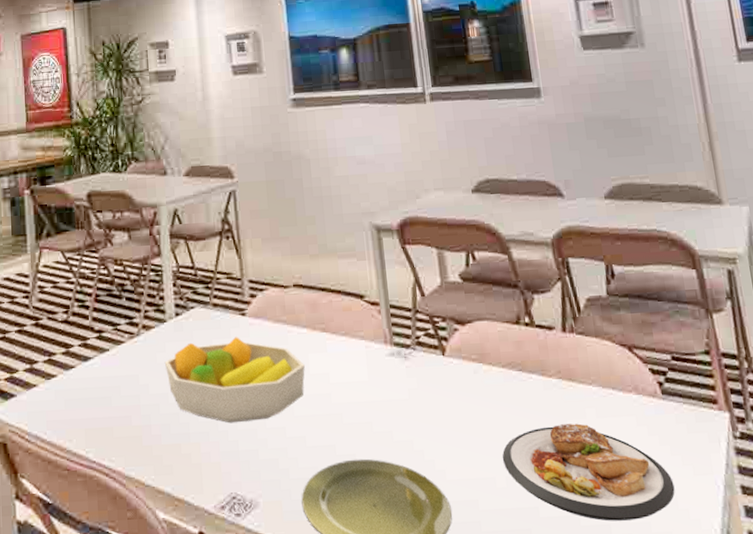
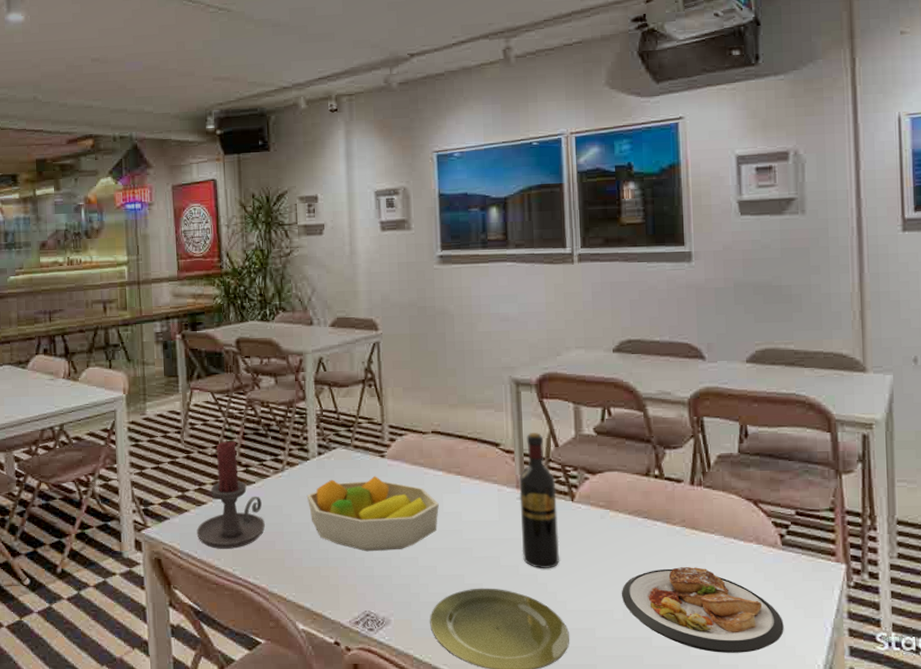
candle holder: none [46,304,120,428] -> present [196,441,265,549]
wine bottle: none [386,282,435,433] -> present [519,433,560,568]

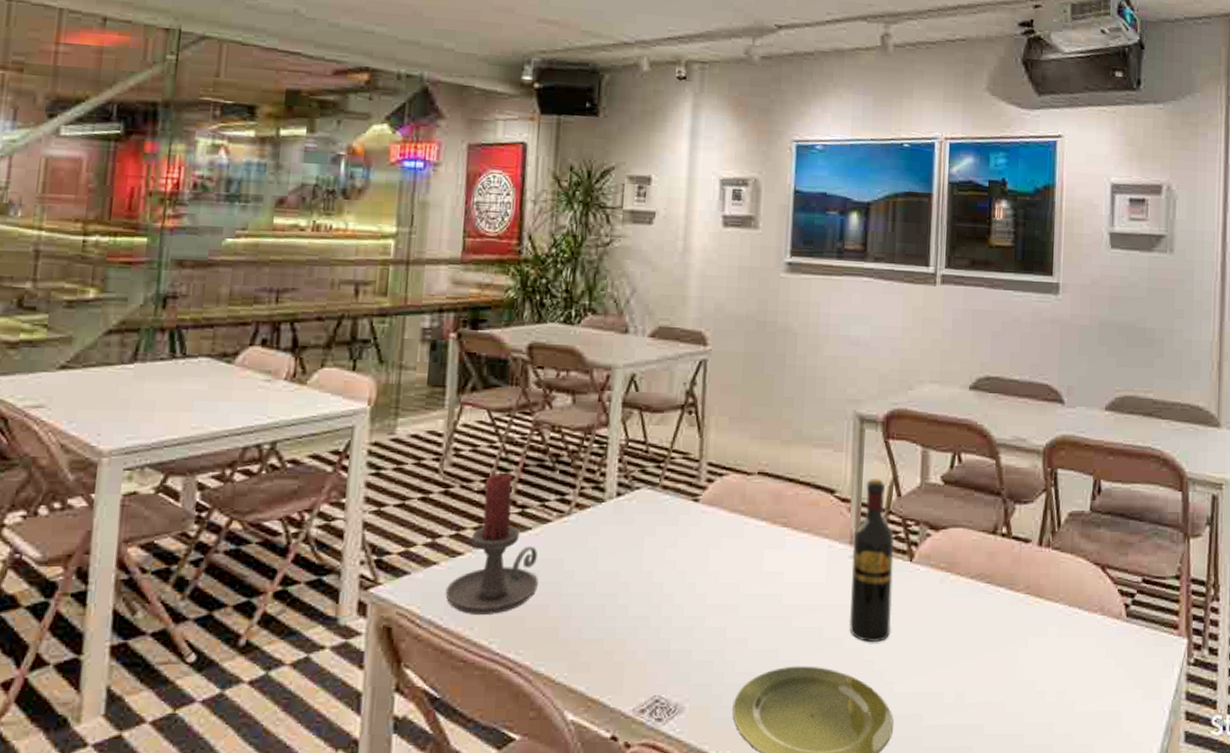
fruit bowl: present [306,476,439,552] -> none [596,525,758,620]
plate: present [622,567,784,653] -> none [956,641,1122,742]

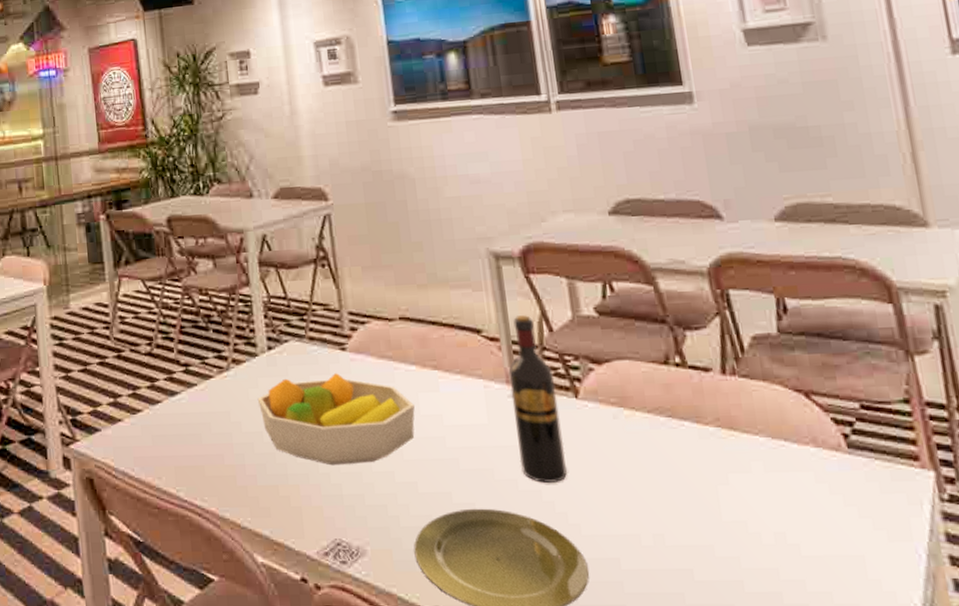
candle holder: present [445,474,538,614] -> none [132,336,211,465]
fruit bowl: none [596,525,758,620] -> present [257,373,415,466]

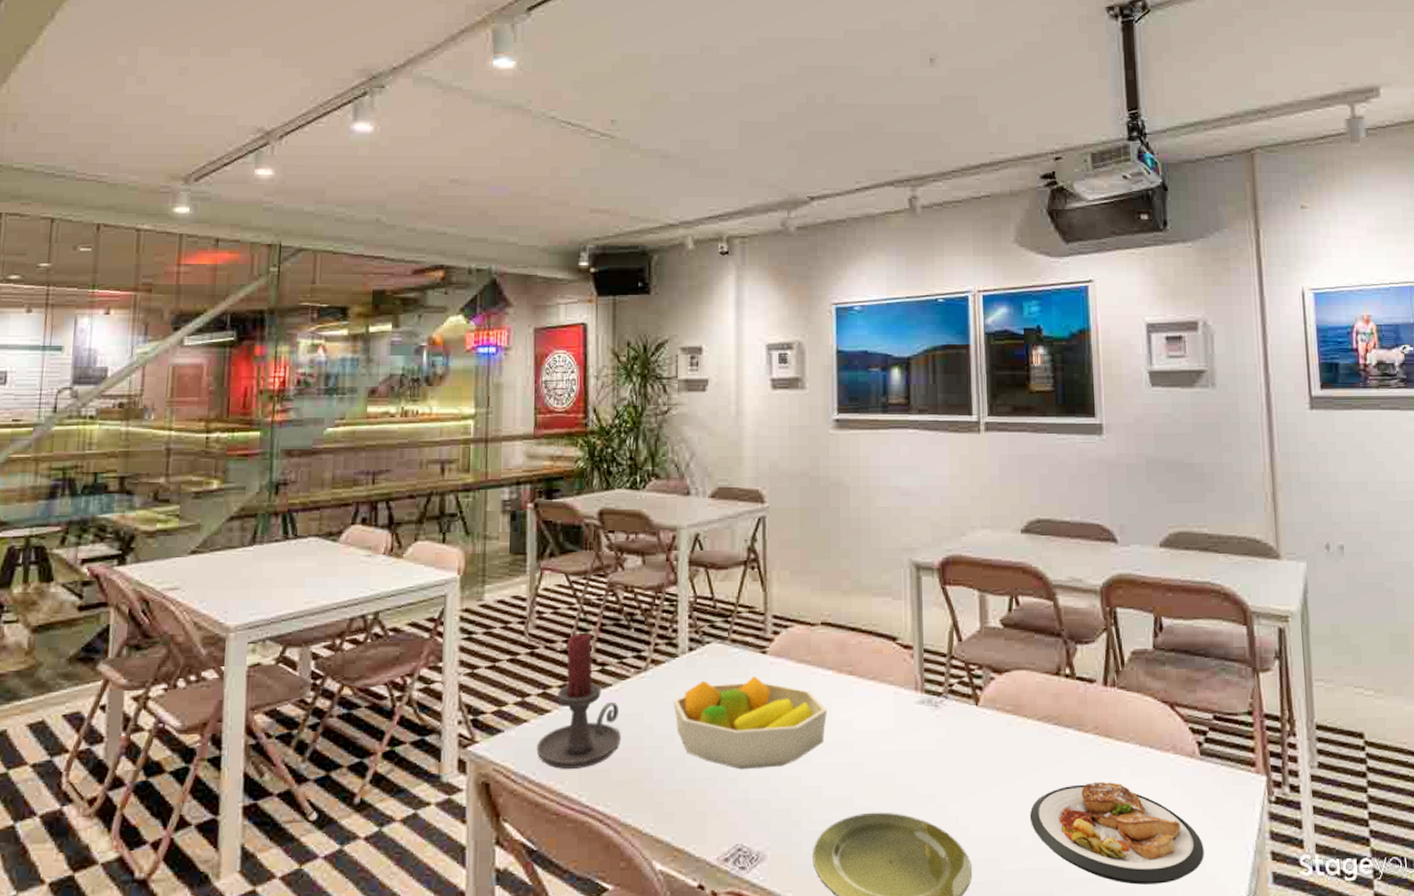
candle holder: none [132,336,211,465] -> present [536,634,621,769]
wine bottle: present [508,315,567,483] -> none [918,625,962,787]
plate: none [648,478,864,589] -> present [1030,782,1204,885]

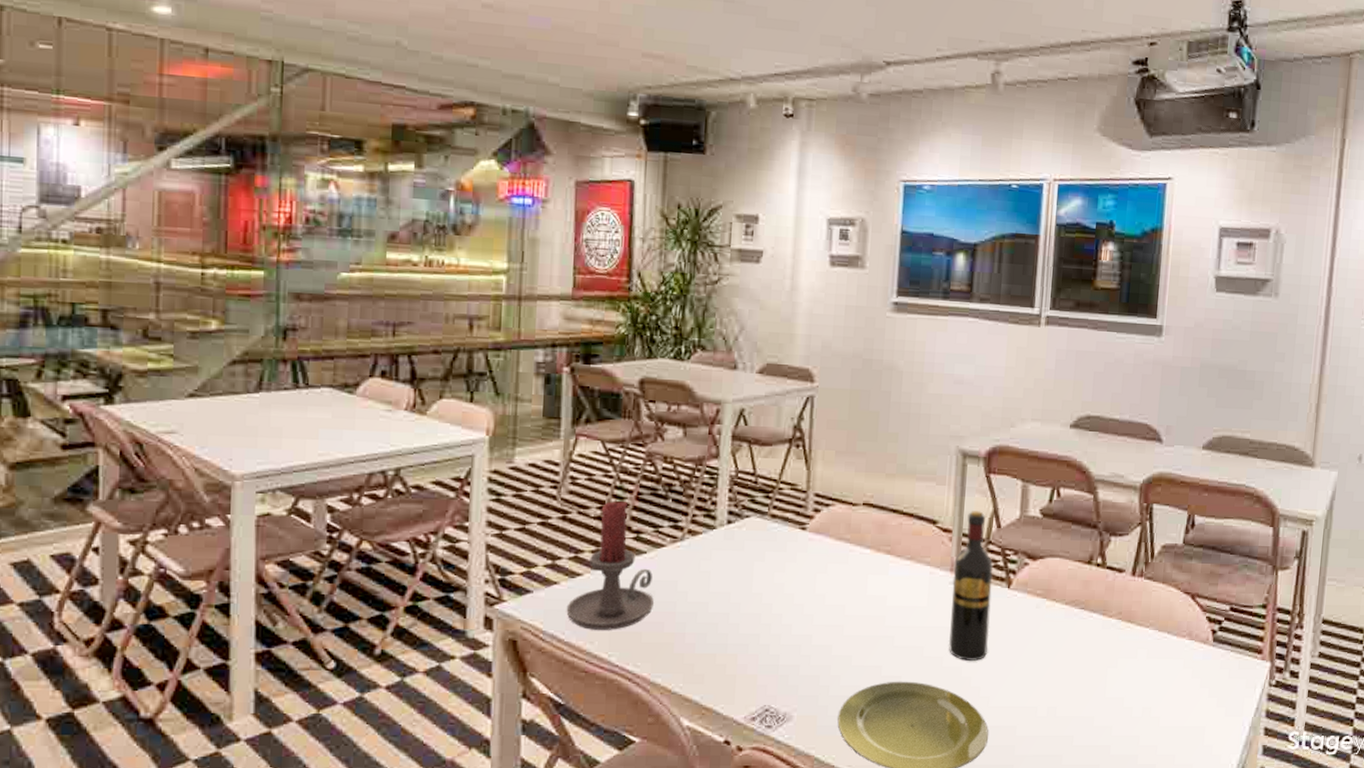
fruit bowl: present [673,676,827,770] -> none [708,551,862,638]
wine bottle: none [918,625,962,787] -> present [948,511,994,661]
plate: present [1030,782,1204,885] -> none [1048,662,1205,752]

